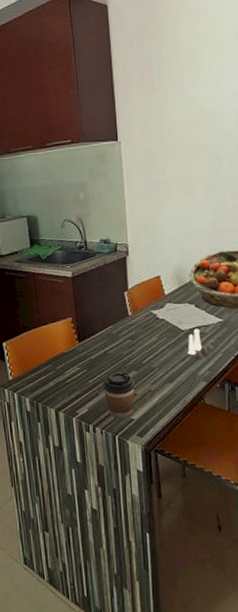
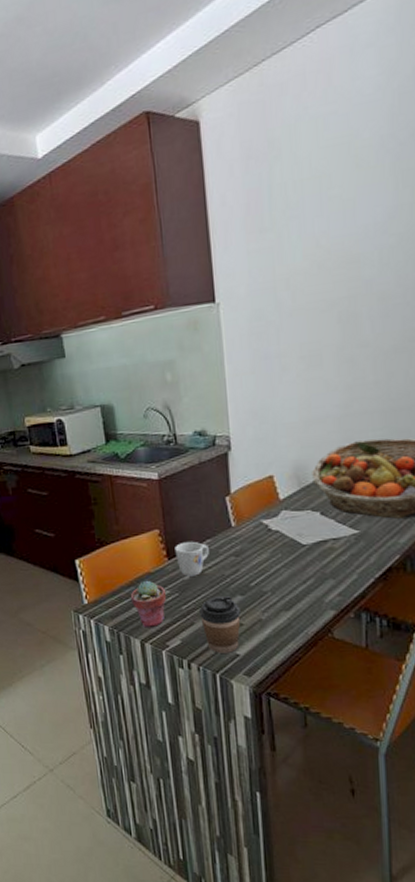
potted succulent: none [47,359,77,399] -> present [130,580,167,628]
mug: none [84,327,111,356] -> present [175,541,209,576]
salt and pepper shaker set: present [187,328,214,360] -> none [310,542,347,583]

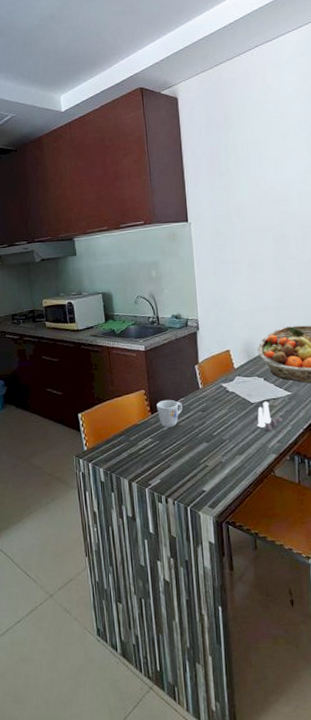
potted succulent: present [130,580,167,628] -> none [121,430,150,470]
coffee cup: present [198,595,241,653] -> none [174,442,206,490]
salt and pepper shaker set: none [310,542,347,583] -> present [257,401,283,433]

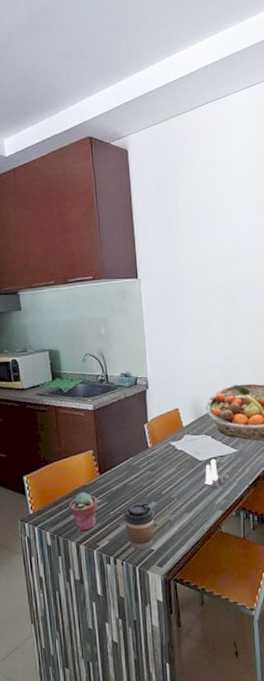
potted succulent: none [121,430,150,470] -> present [68,492,98,532]
mug: present [156,399,183,427] -> none [105,459,132,488]
coffee cup: none [174,442,206,490] -> present [123,502,155,550]

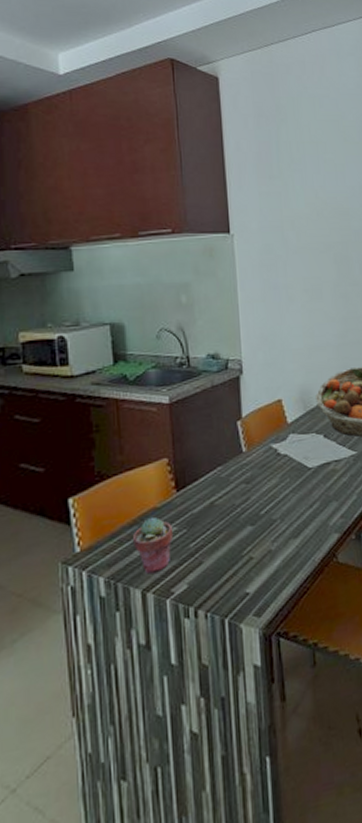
coffee cup: present [123,502,155,550] -> none [207,526,251,595]
salt and pepper shaker set: present [205,458,230,490] -> none [316,464,347,506]

